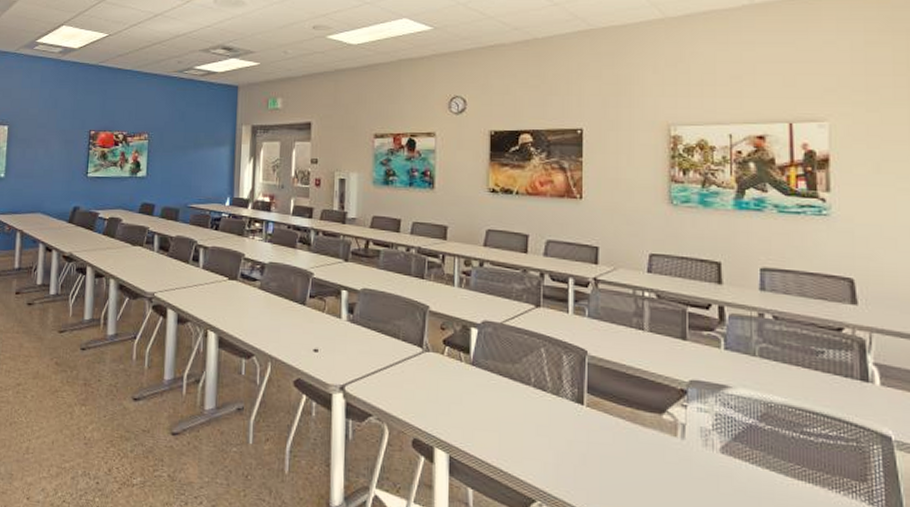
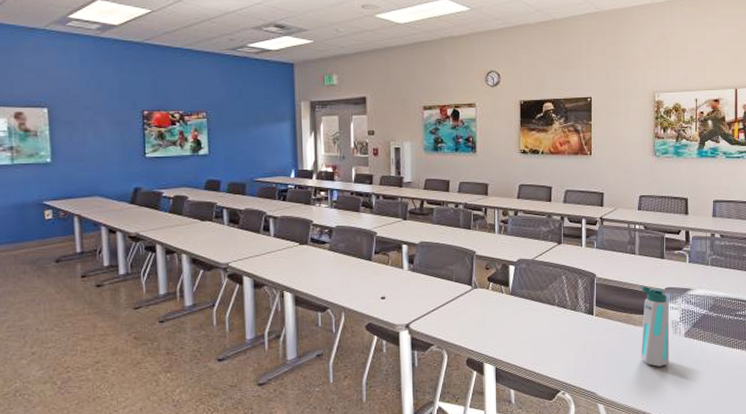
water bottle: none [650,372,697,491] -> present [639,285,670,367]

